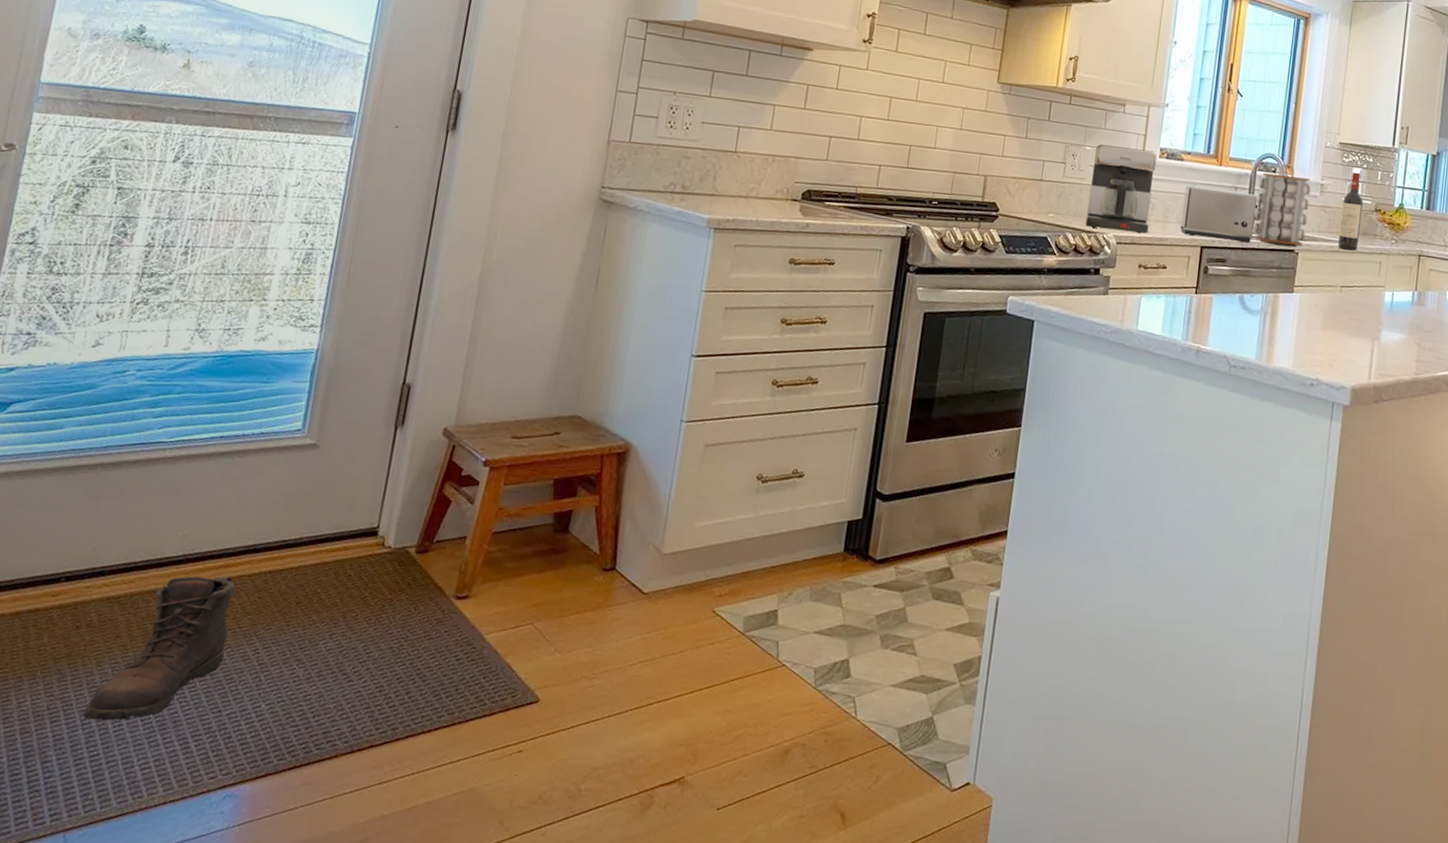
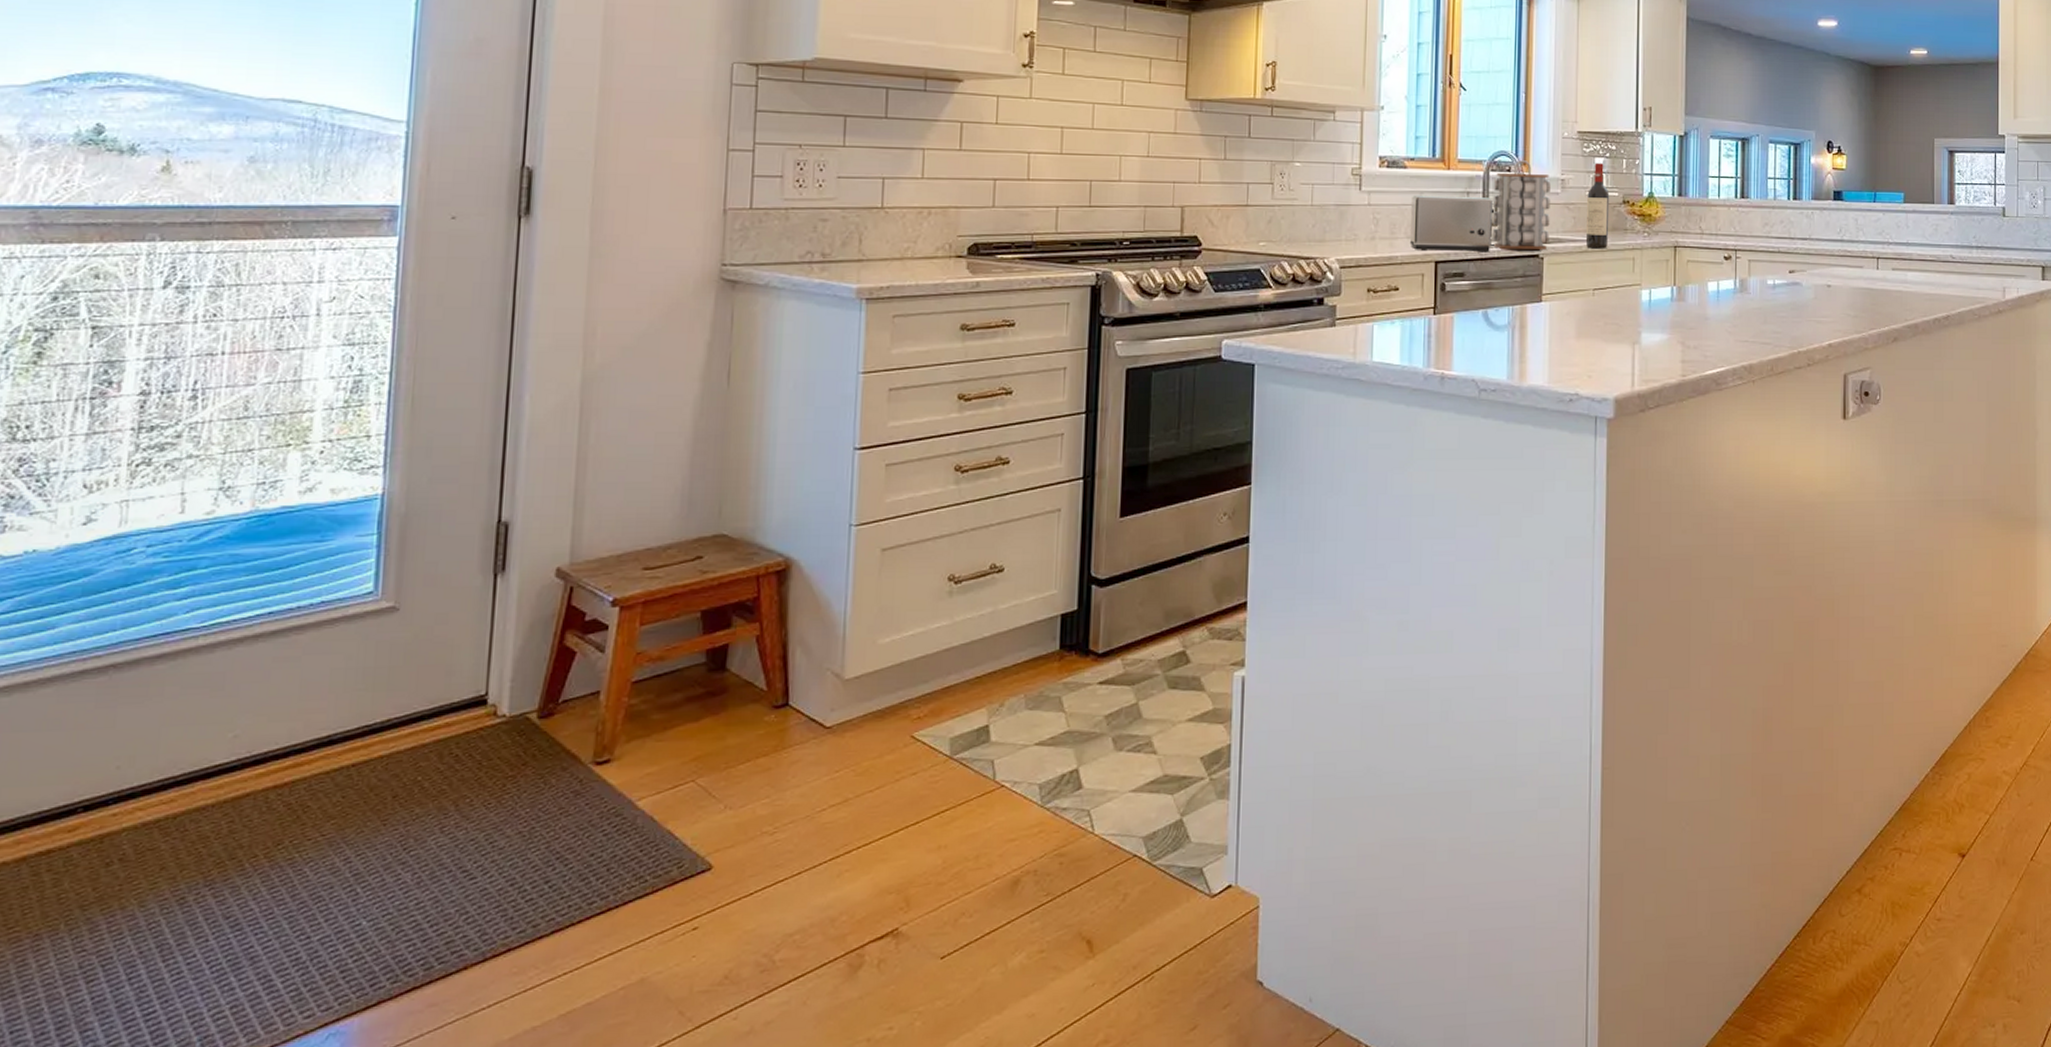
boot: present [82,575,236,721] -> none [128,776,312,972]
coffee maker: present [1085,144,1157,234] -> none [1302,159,1377,255]

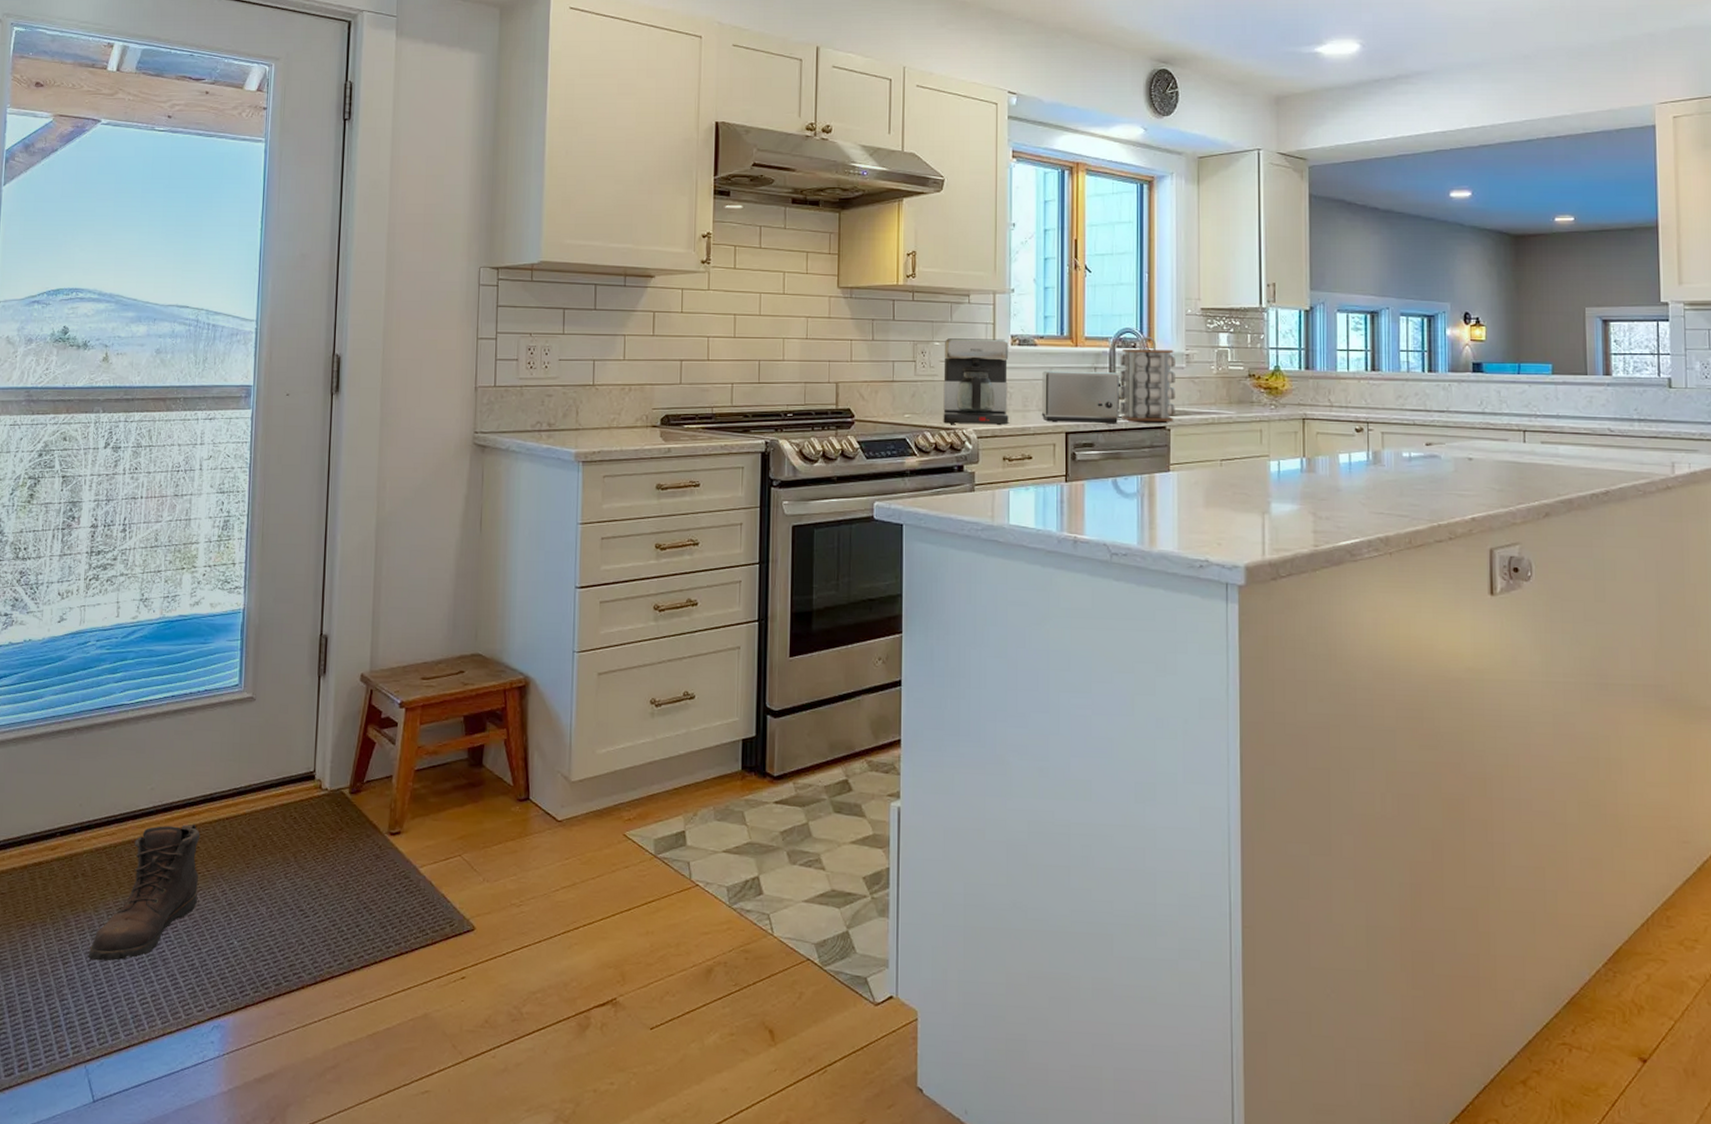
boot: none [128,776,312,972] -> present [88,823,200,961]
coffee maker: none [1302,159,1377,255] -> present [943,338,1009,426]
wine bottle: present [1585,162,1610,249] -> none [1211,338,1235,421]

